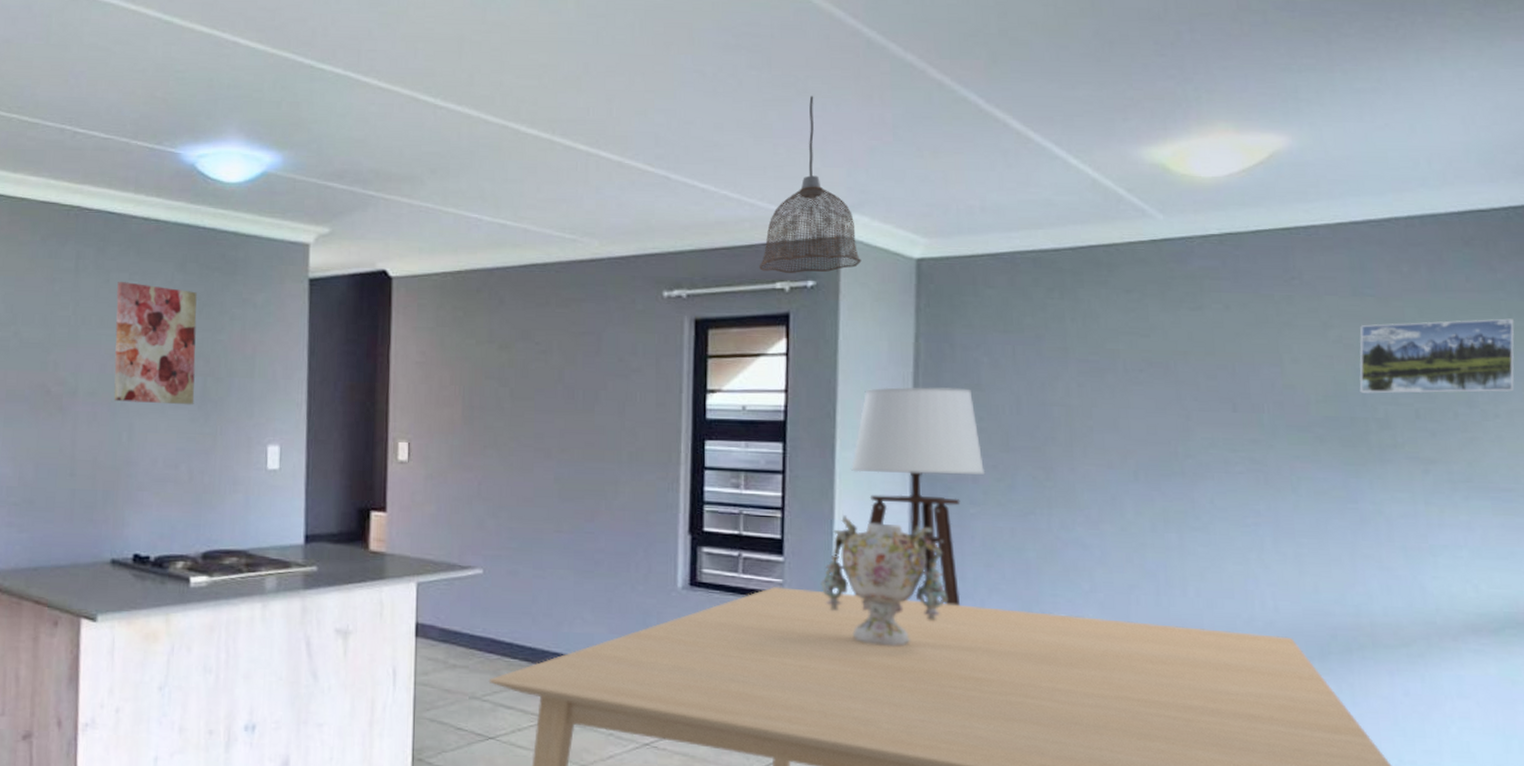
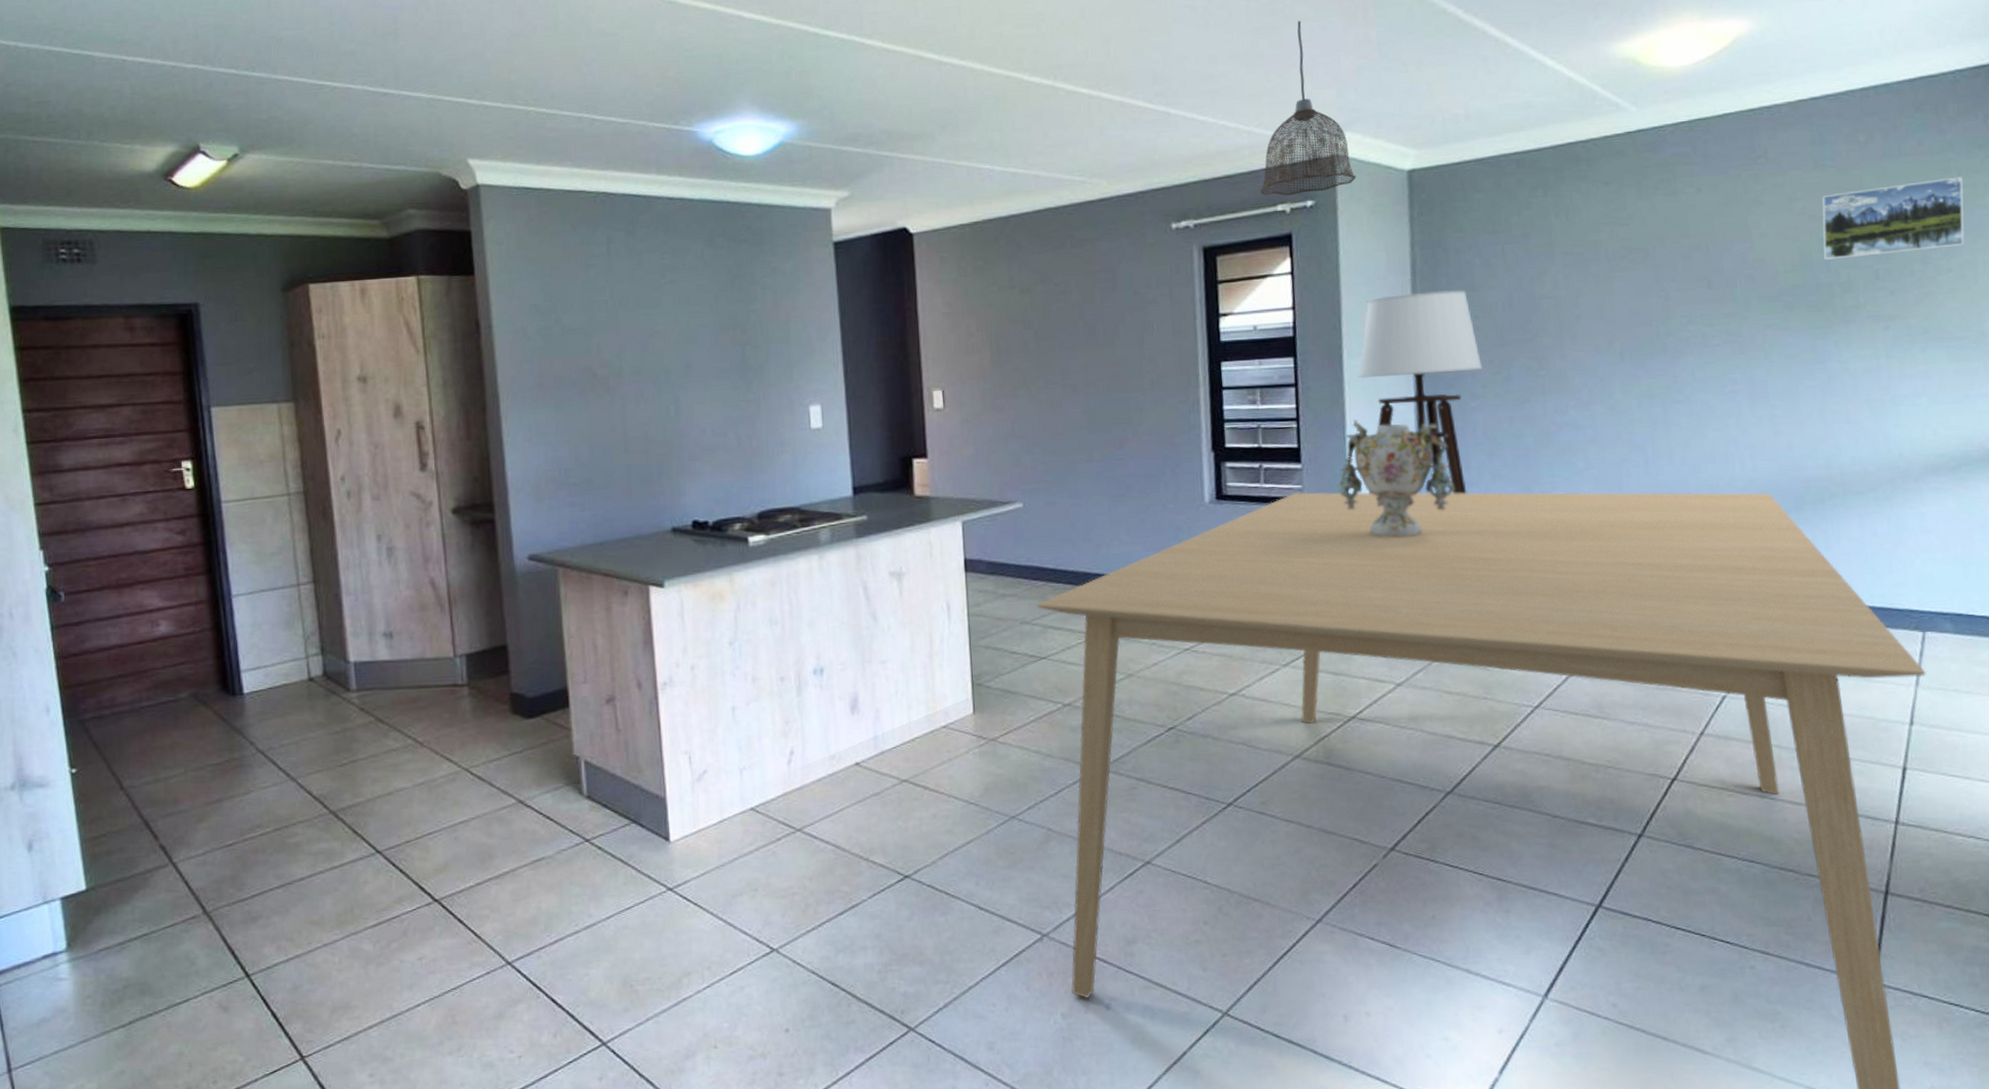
wall art: present [114,281,197,405] -> none [650,261,736,378]

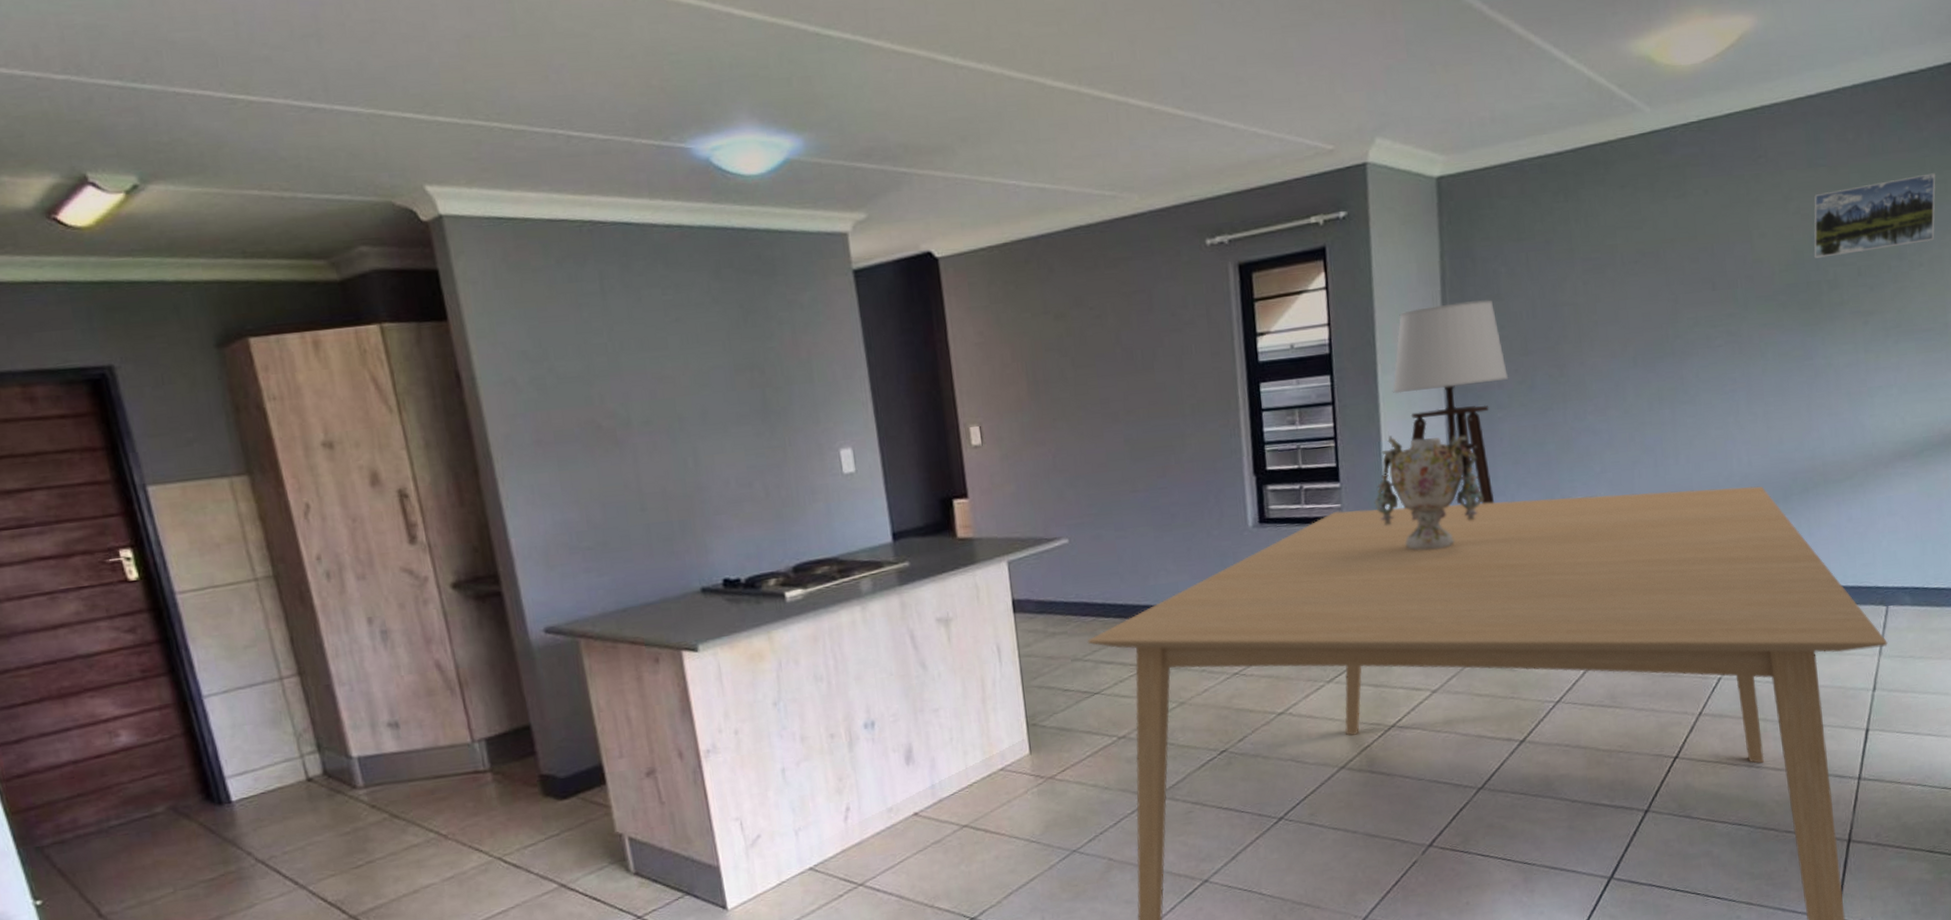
pendant lamp: present [1260,20,1356,196] -> none [1293,17,1387,207]

